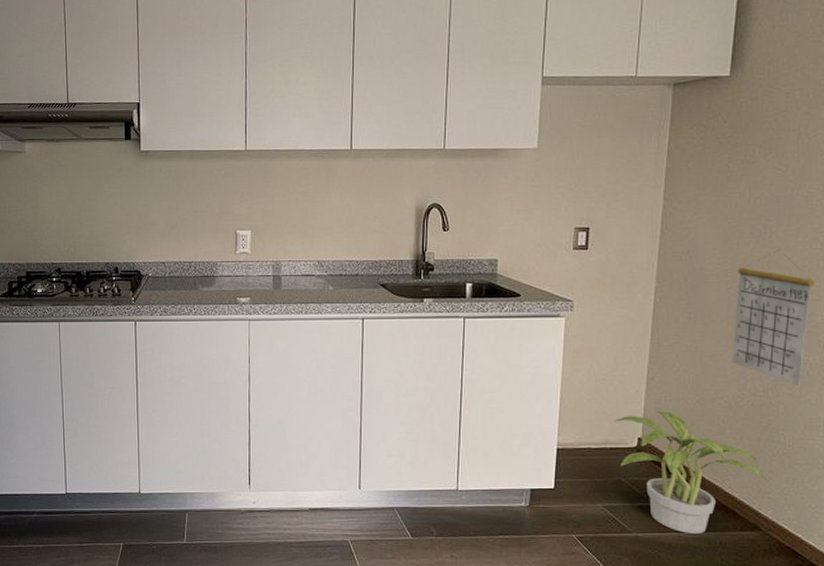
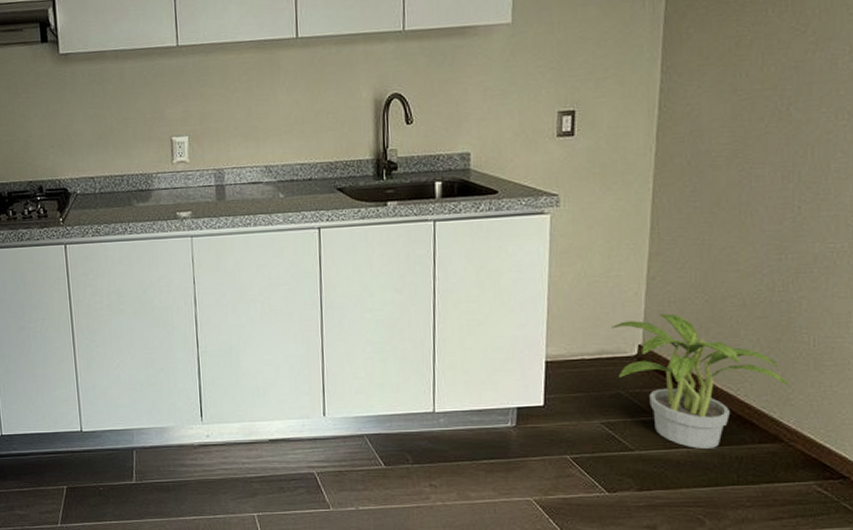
calendar: present [731,249,815,386] -> none [745,122,842,278]

